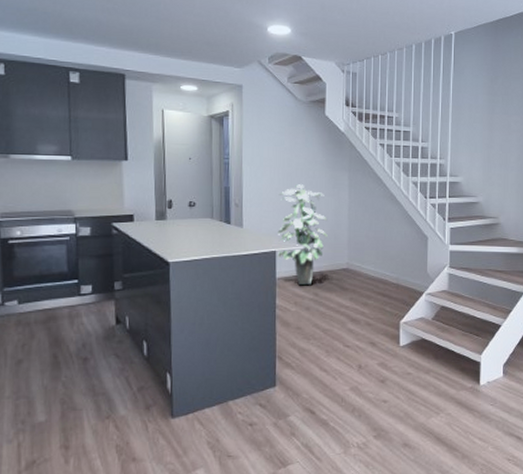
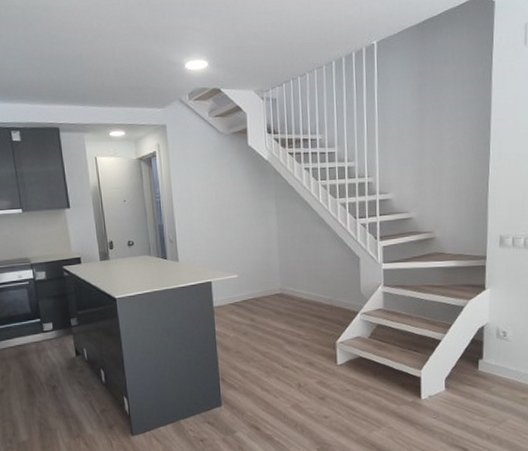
indoor plant: present [277,184,328,285] -> none [209,216,259,312]

